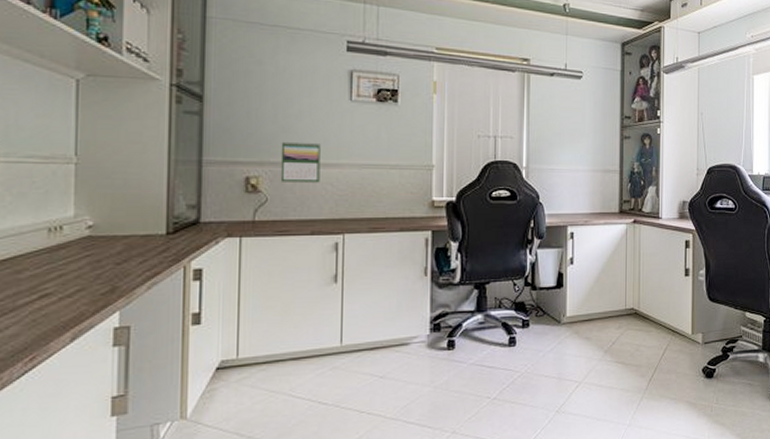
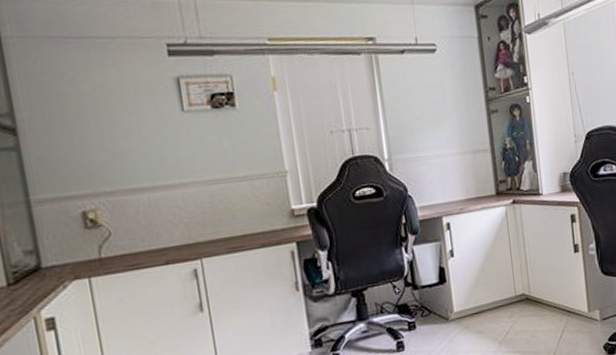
calendar: present [280,141,321,183] -> none [114,163,165,212]

